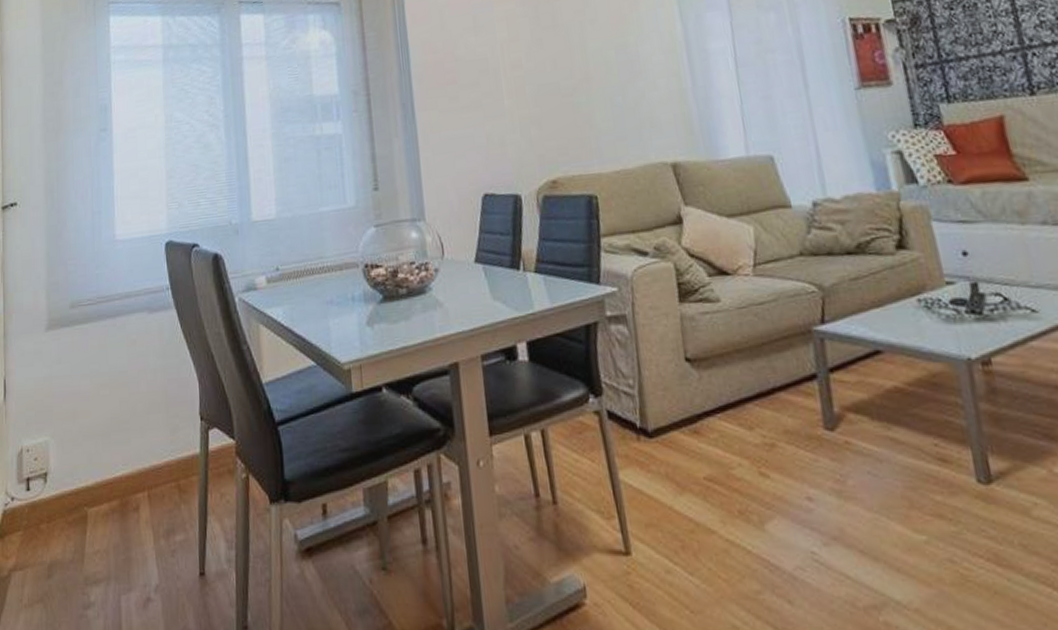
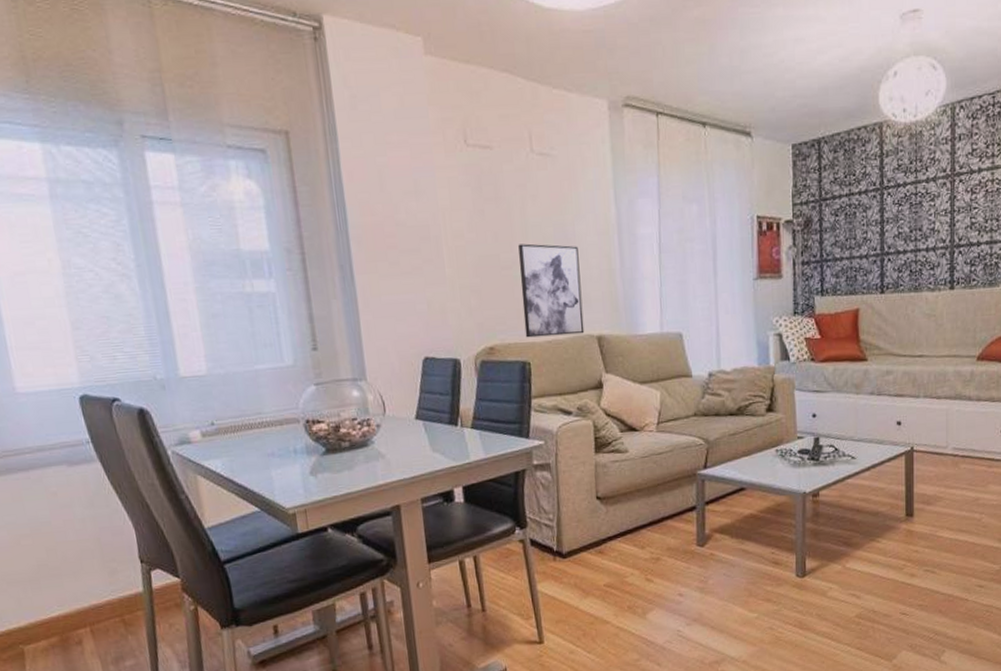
wall art: none [579,67,657,169] -> present [518,243,585,338]

